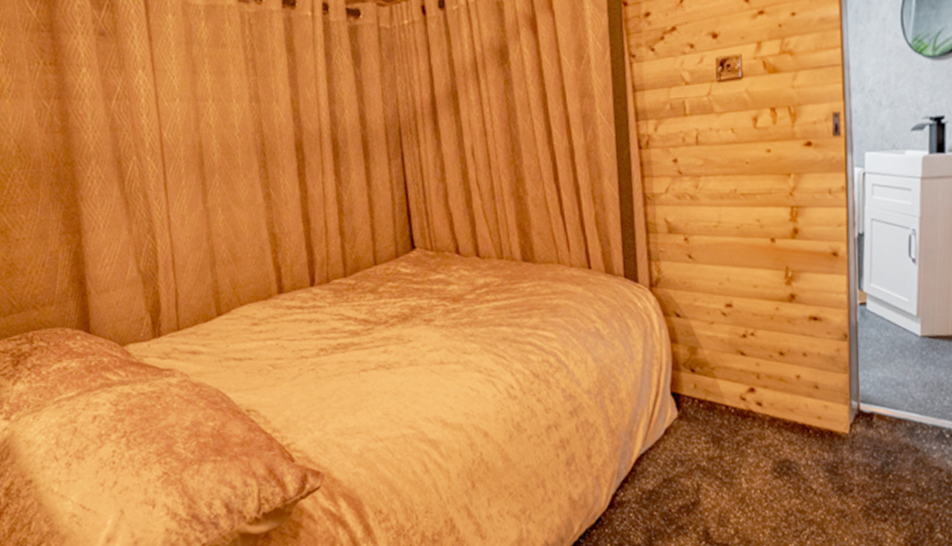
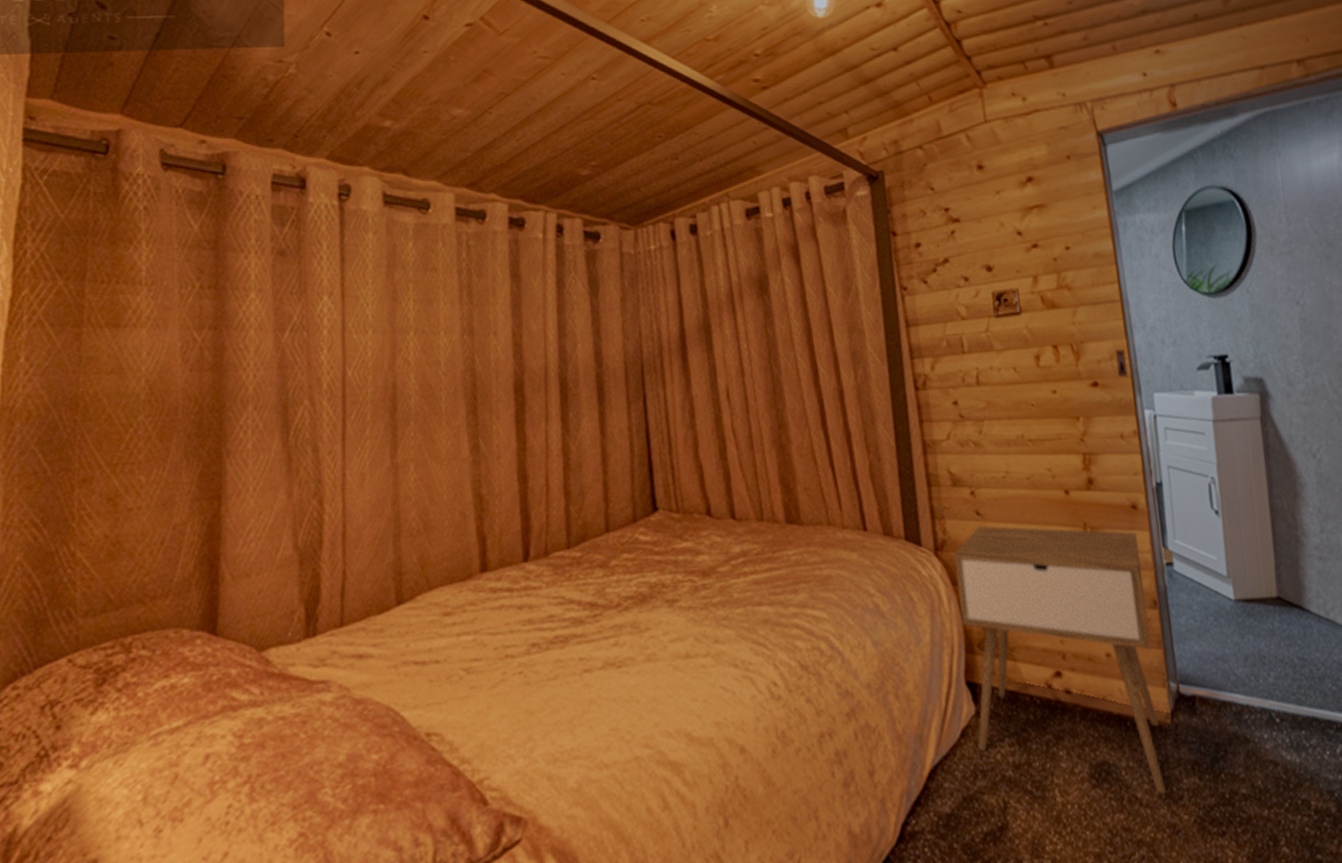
nightstand: none [667,266,839,487] -> present [954,525,1166,794]

